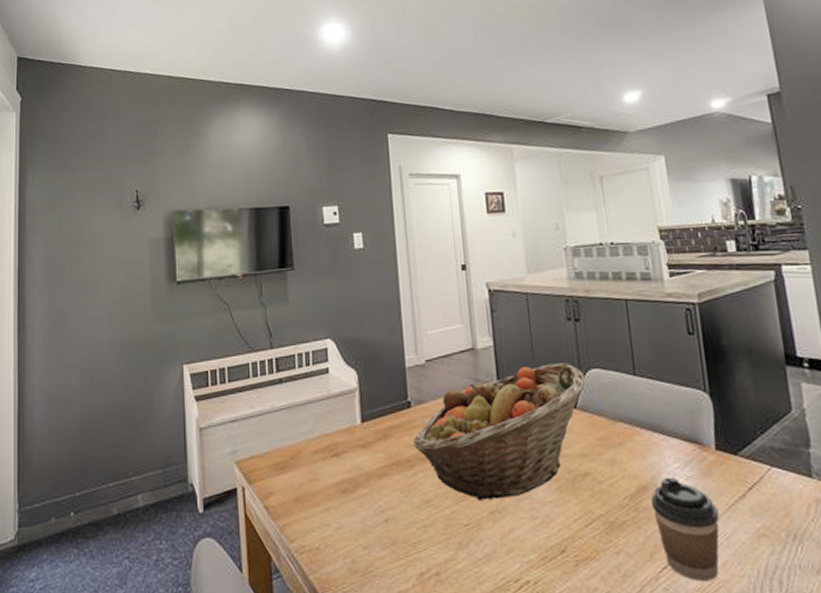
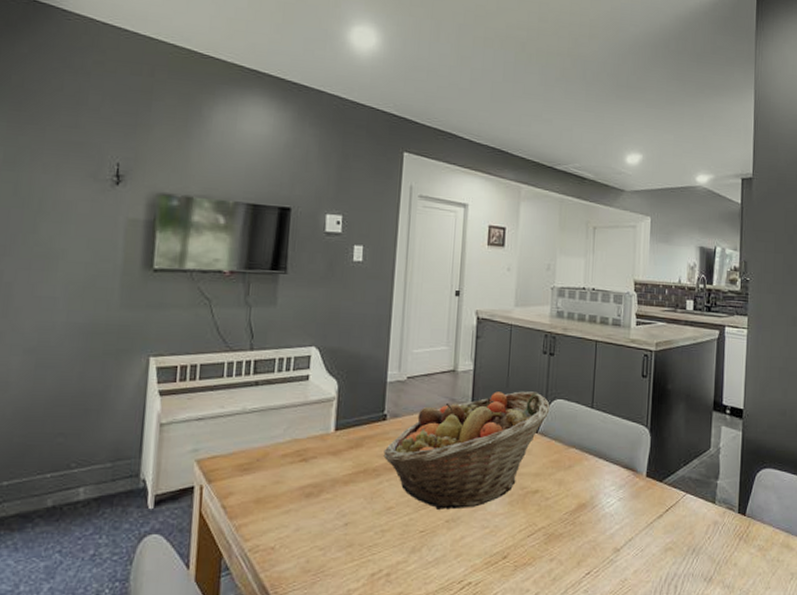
coffee cup: present [650,477,720,581] -> none [586,497,639,585]

